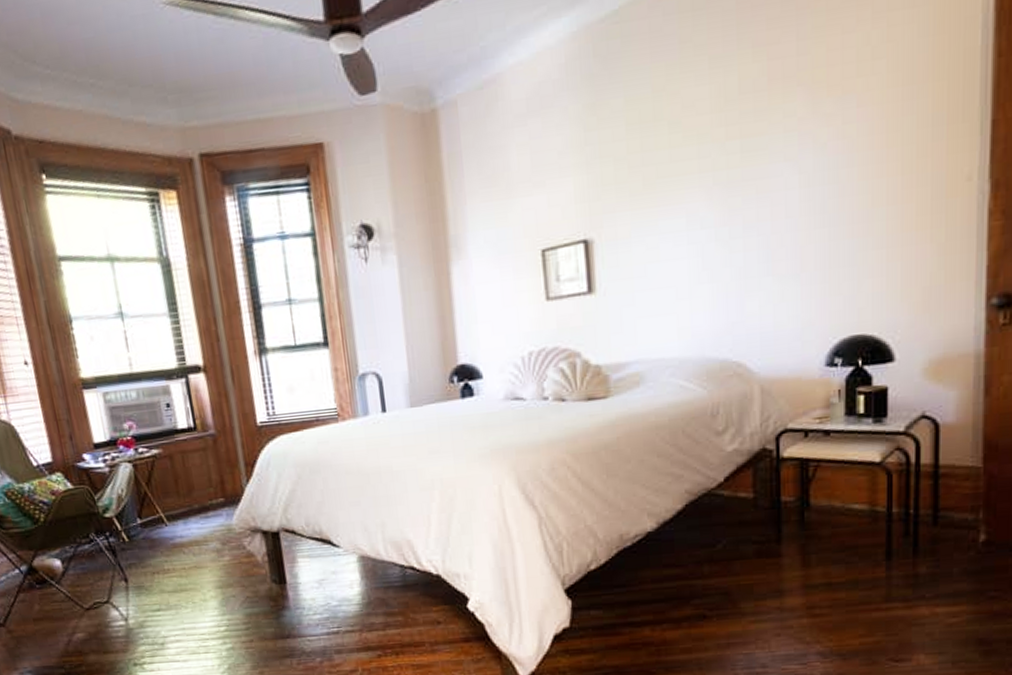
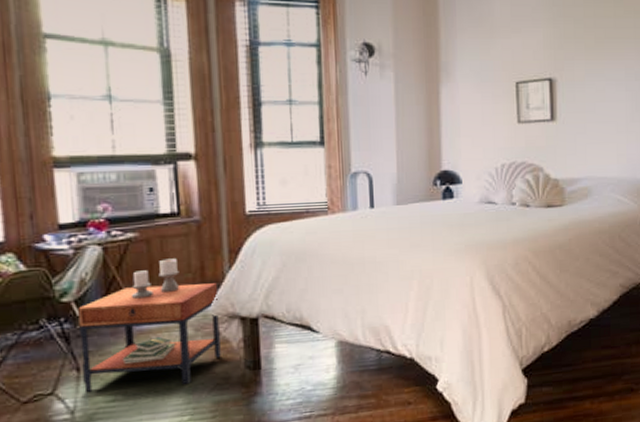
side table: none [119,473,248,601] -> present [78,258,221,392]

